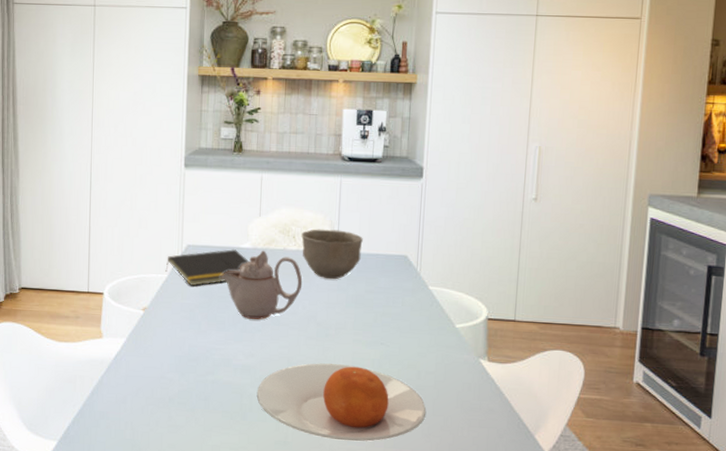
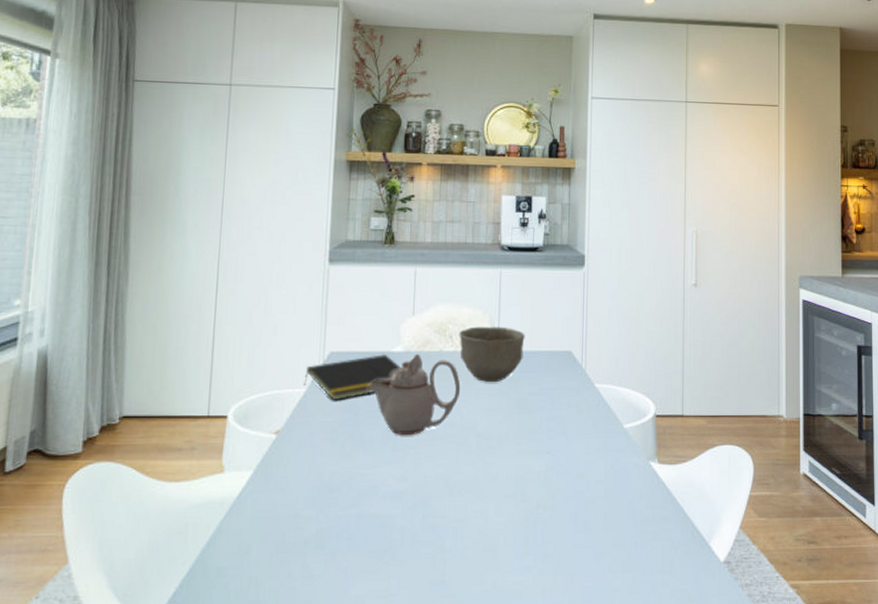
plate: present [256,363,427,442] -> none [409,480,597,573]

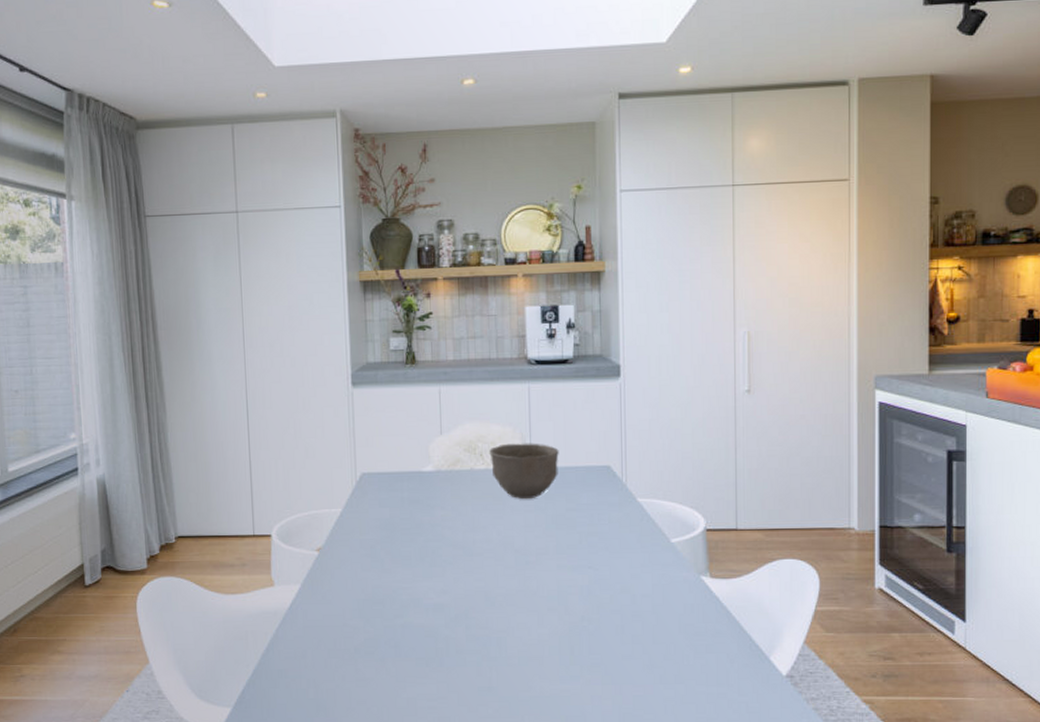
notepad: present [303,353,402,401] -> none [339,473,433,520]
teapot: present [368,353,461,436] -> none [402,472,495,552]

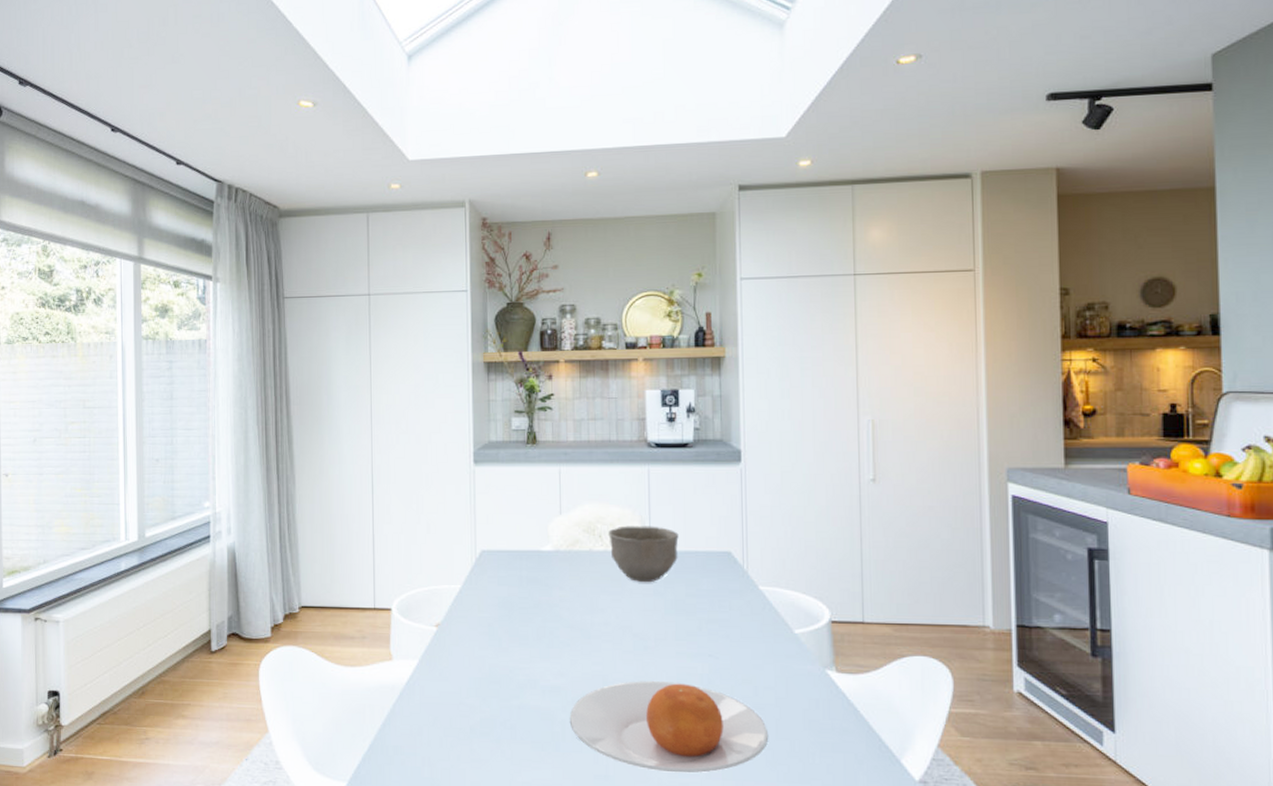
plate: none [453,594,646,681] -> present [569,681,769,774]

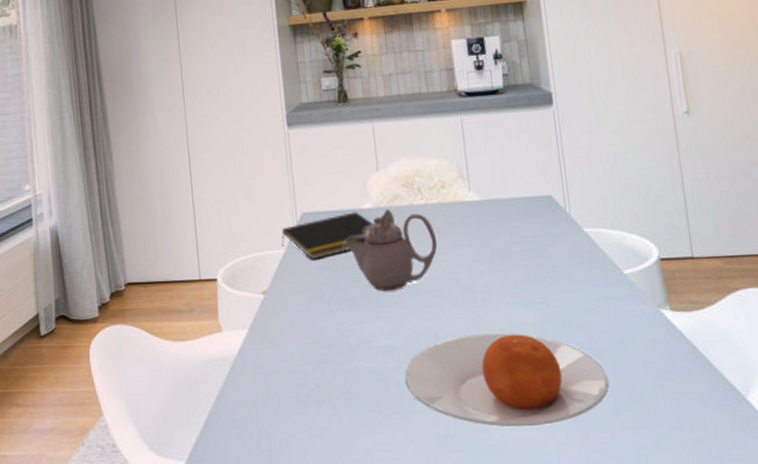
notepad: none [458,552,552,597] -> present [281,211,374,260]
teapot: none [520,552,614,633] -> present [344,208,438,292]
bowl: present [608,526,679,583] -> none [427,175,499,234]

